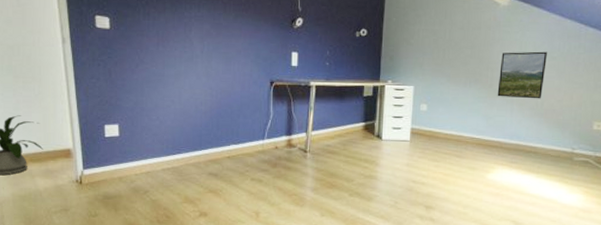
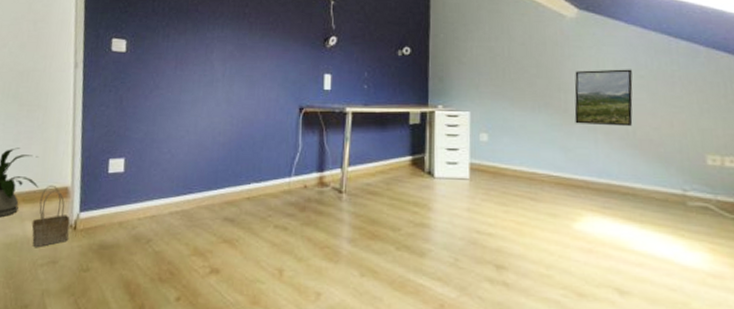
basket: none [42,147,76,199] -> present [31,184,70,248]

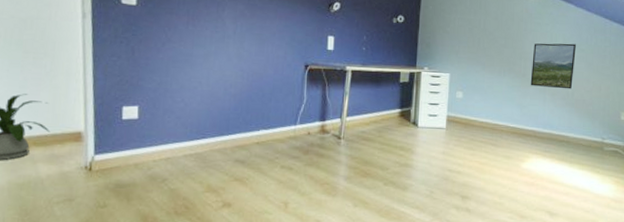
basket: present [31,184,70,248] -> none [44,129,85,188]

